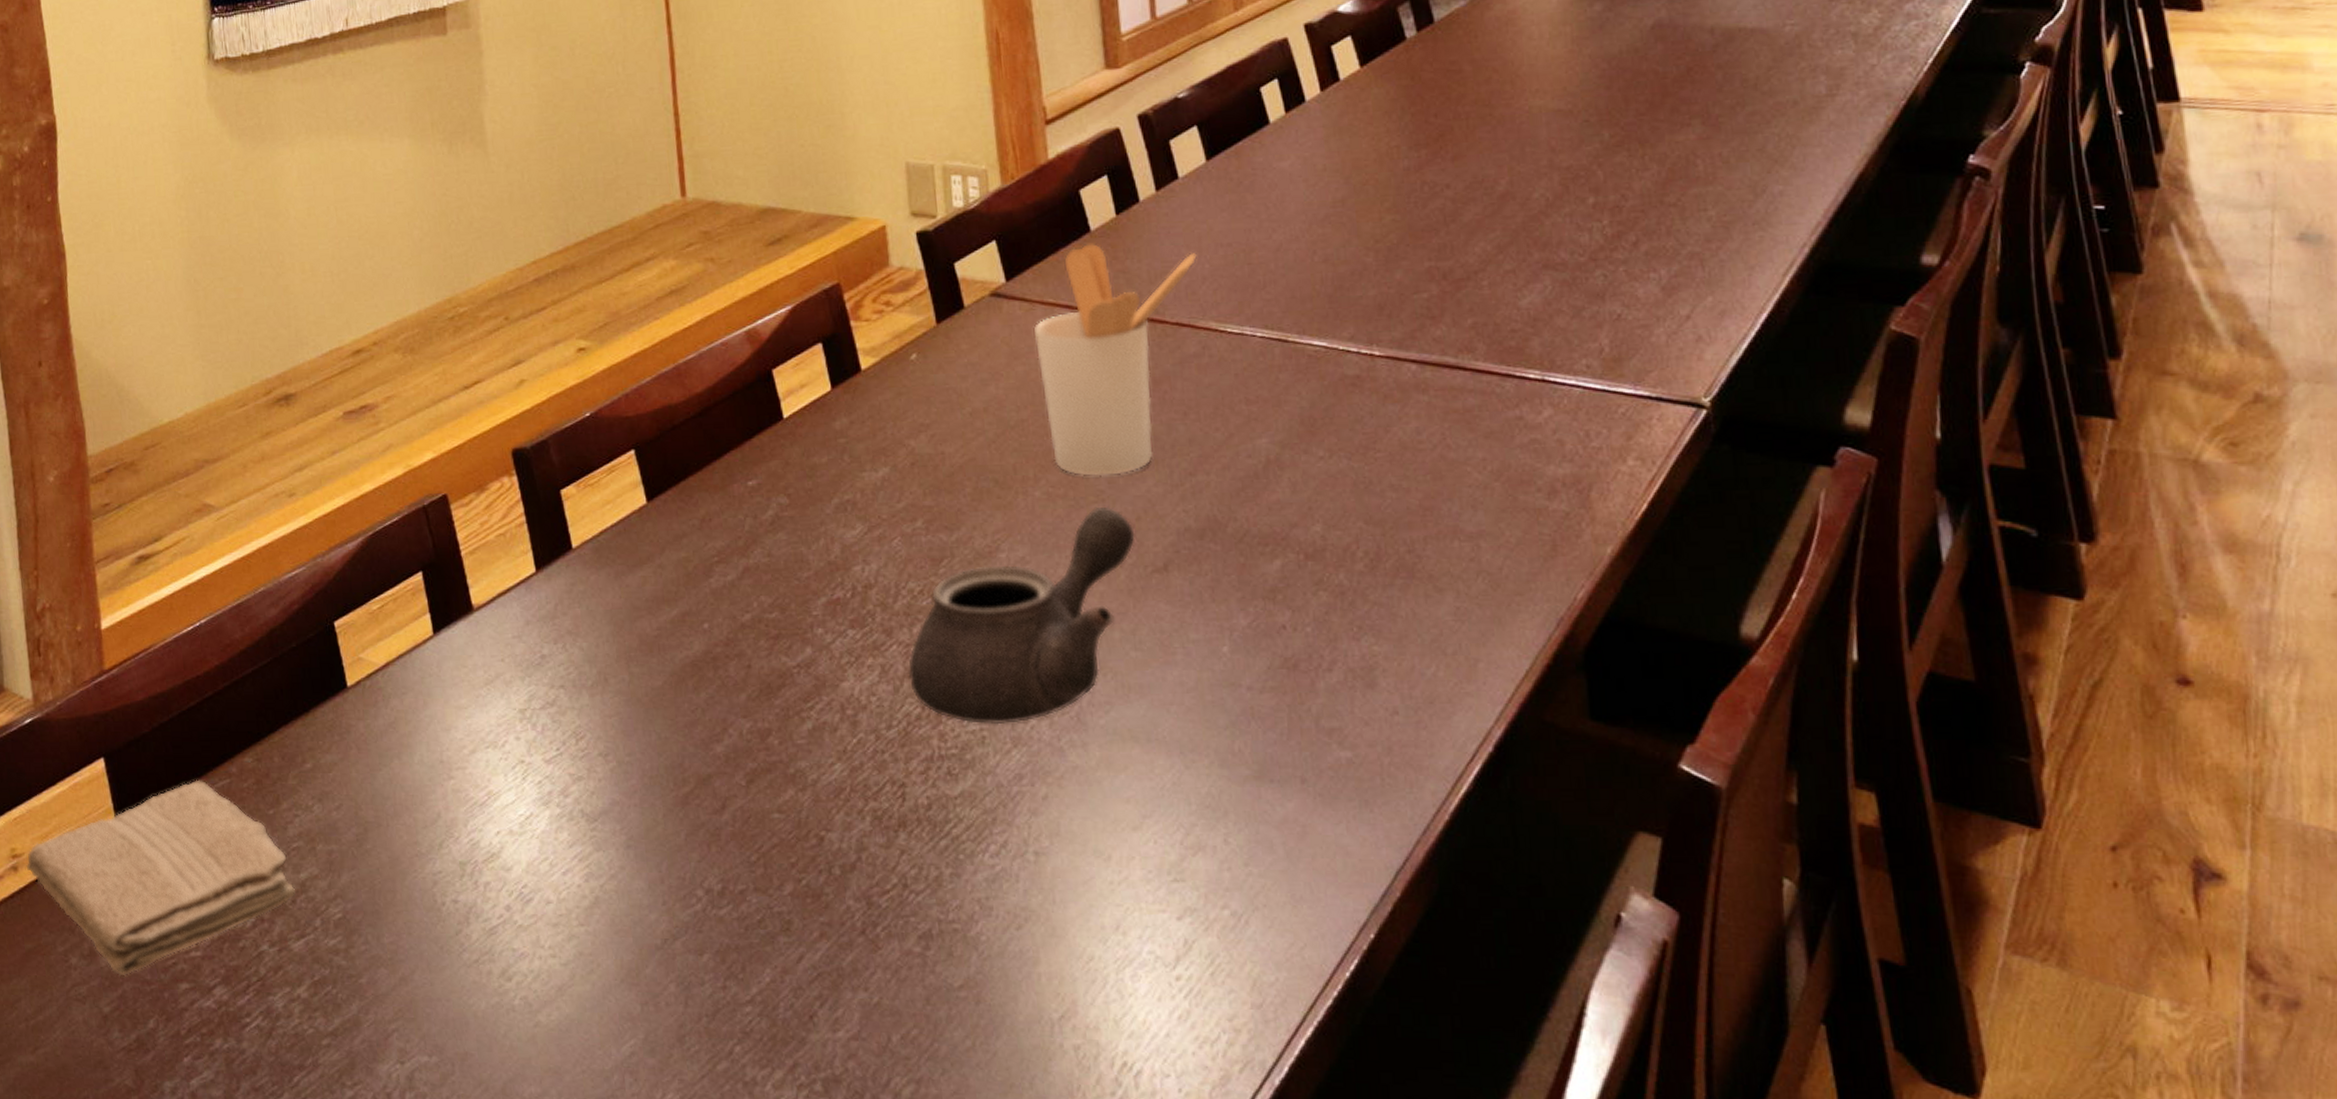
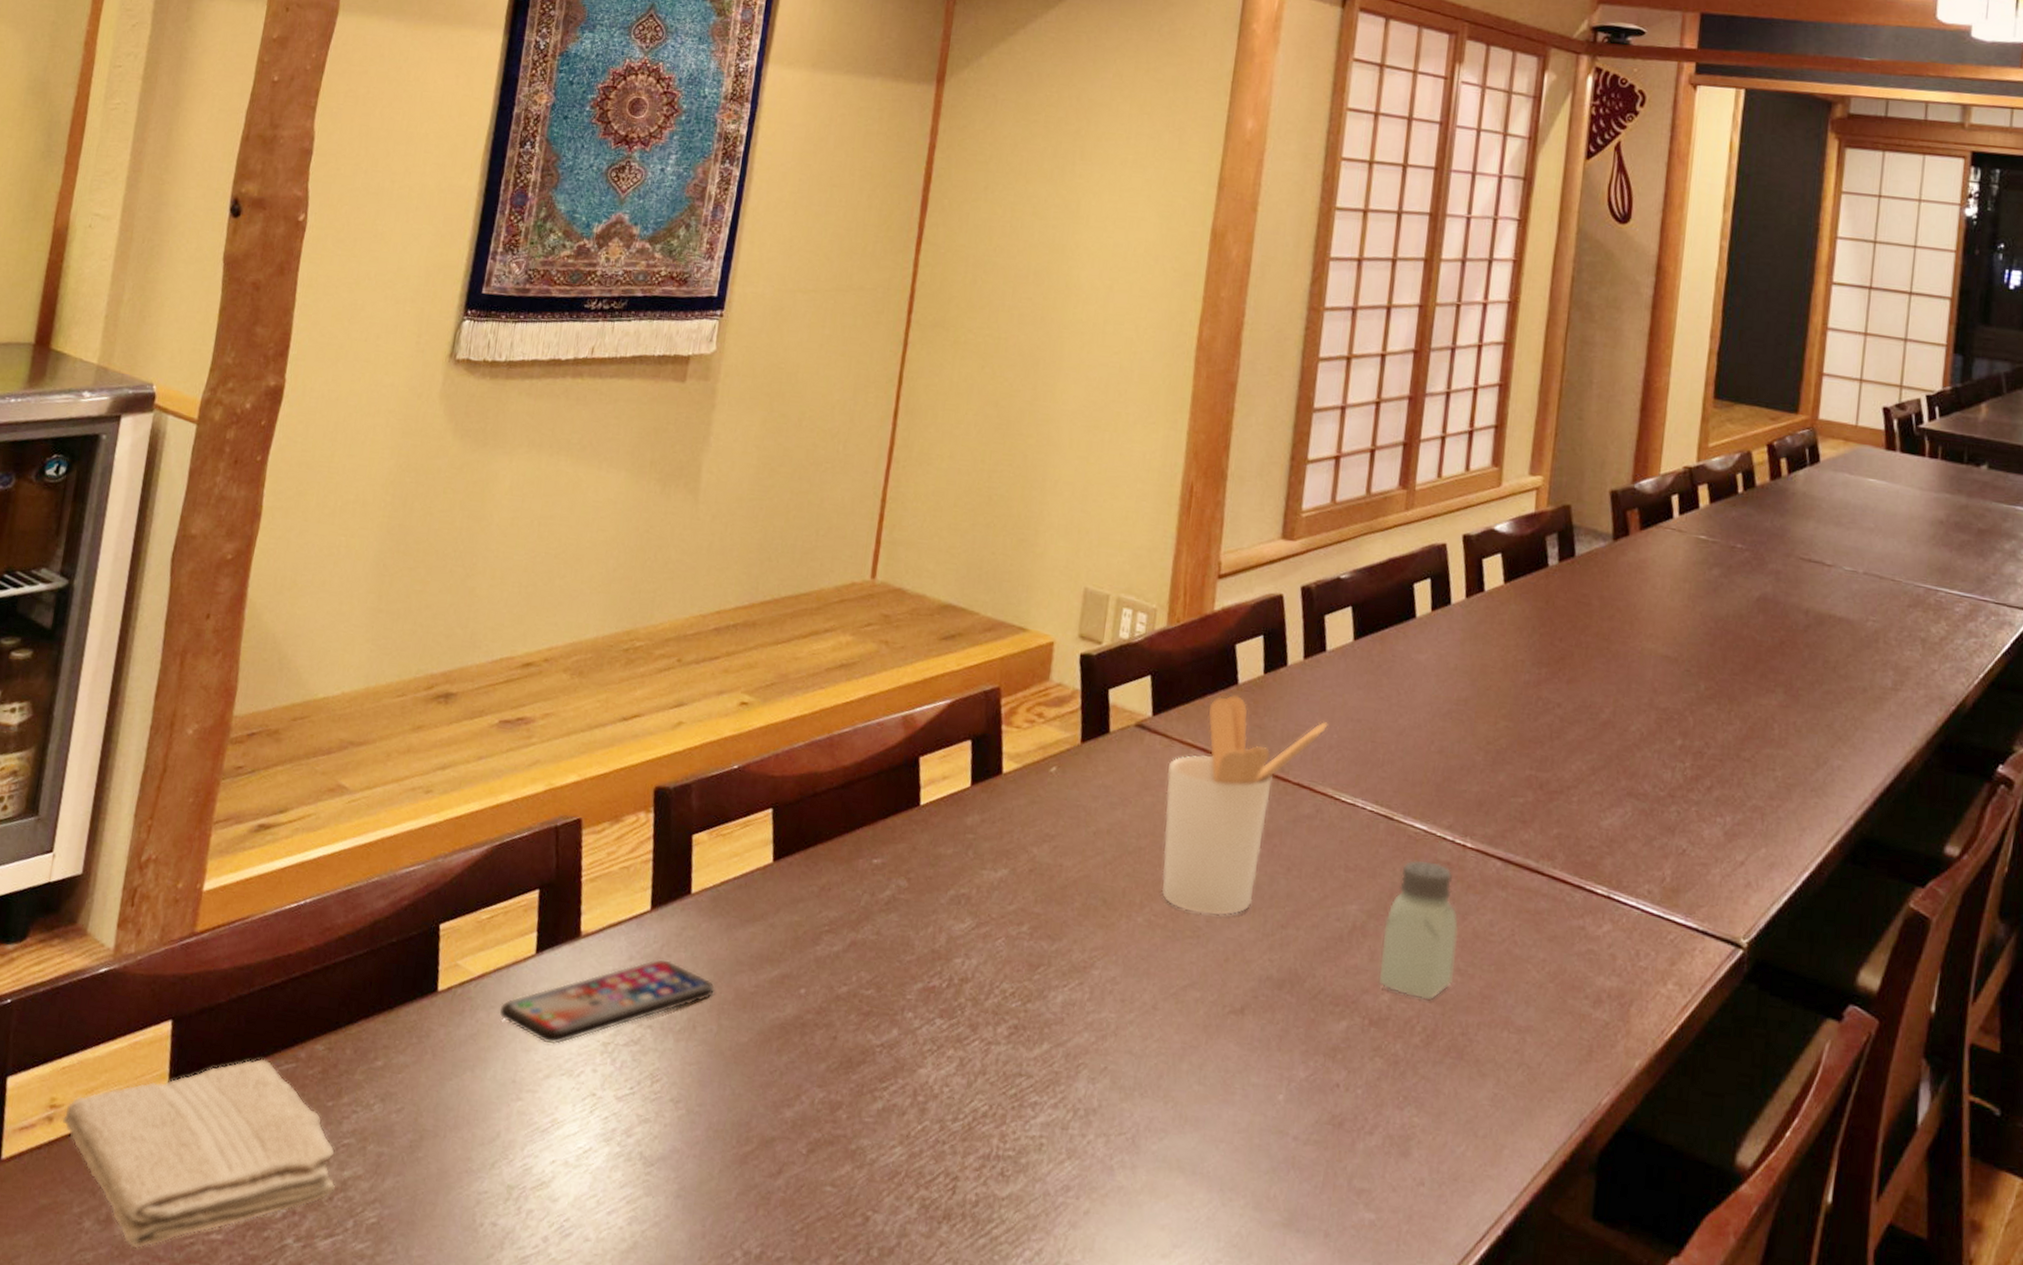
smartphone: none [411,618,618,720] -> present [499,959,715,1045]
teapot: present [908,506,1135,725] -> none [983,941,1221,1136]
saltshaker: none [1300,378,1387,523] -> present [1379,859,1458,1000]

